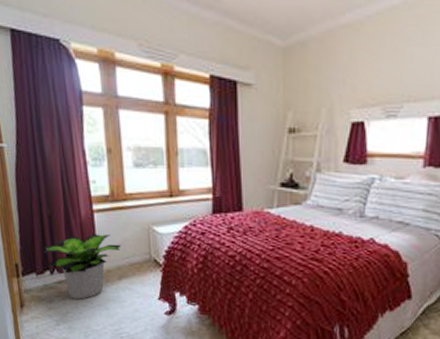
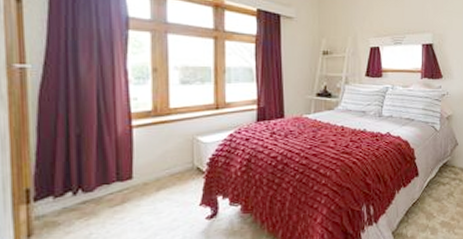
potted plant: present [43,234,122,300] -> none [67,148,162,218]

